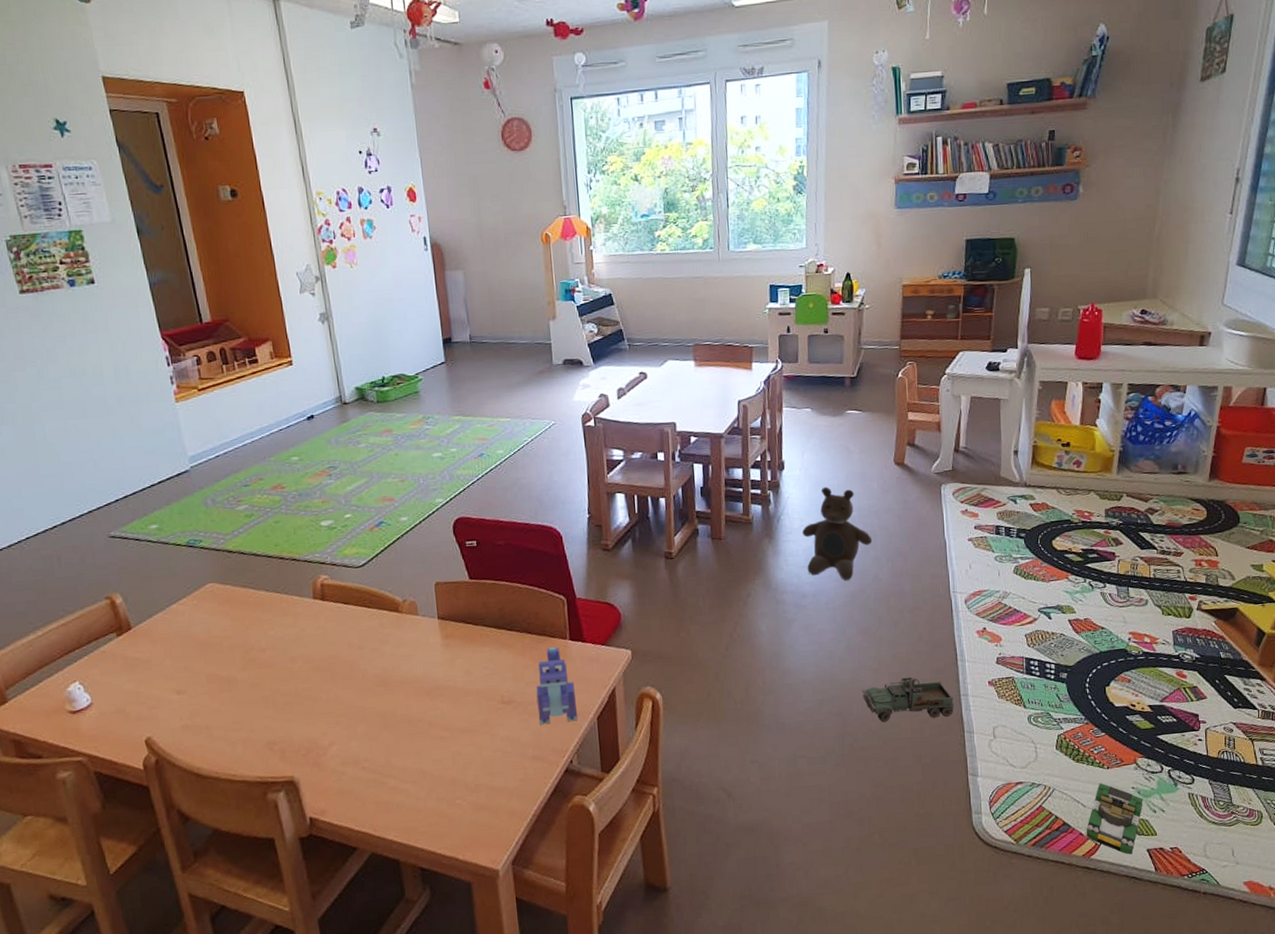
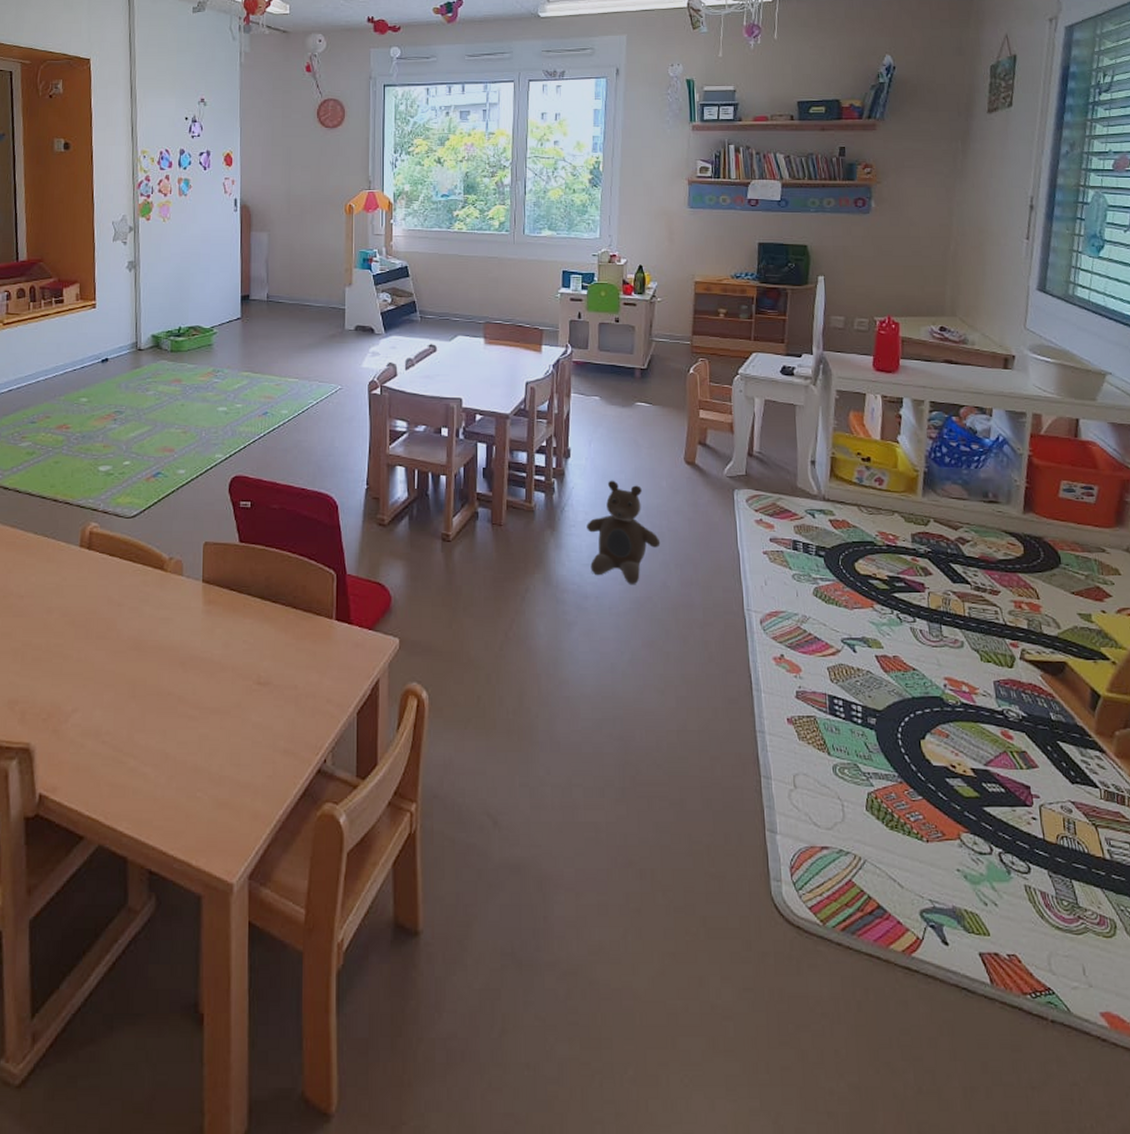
toy animal: present [536,647,577,725] -> none [295,626,336,714]
toy truck: present [862,677,954,722] -> none [647,703,749,755]
toy car: present [1086,783,1143,855] -> none [905,859,971,958]

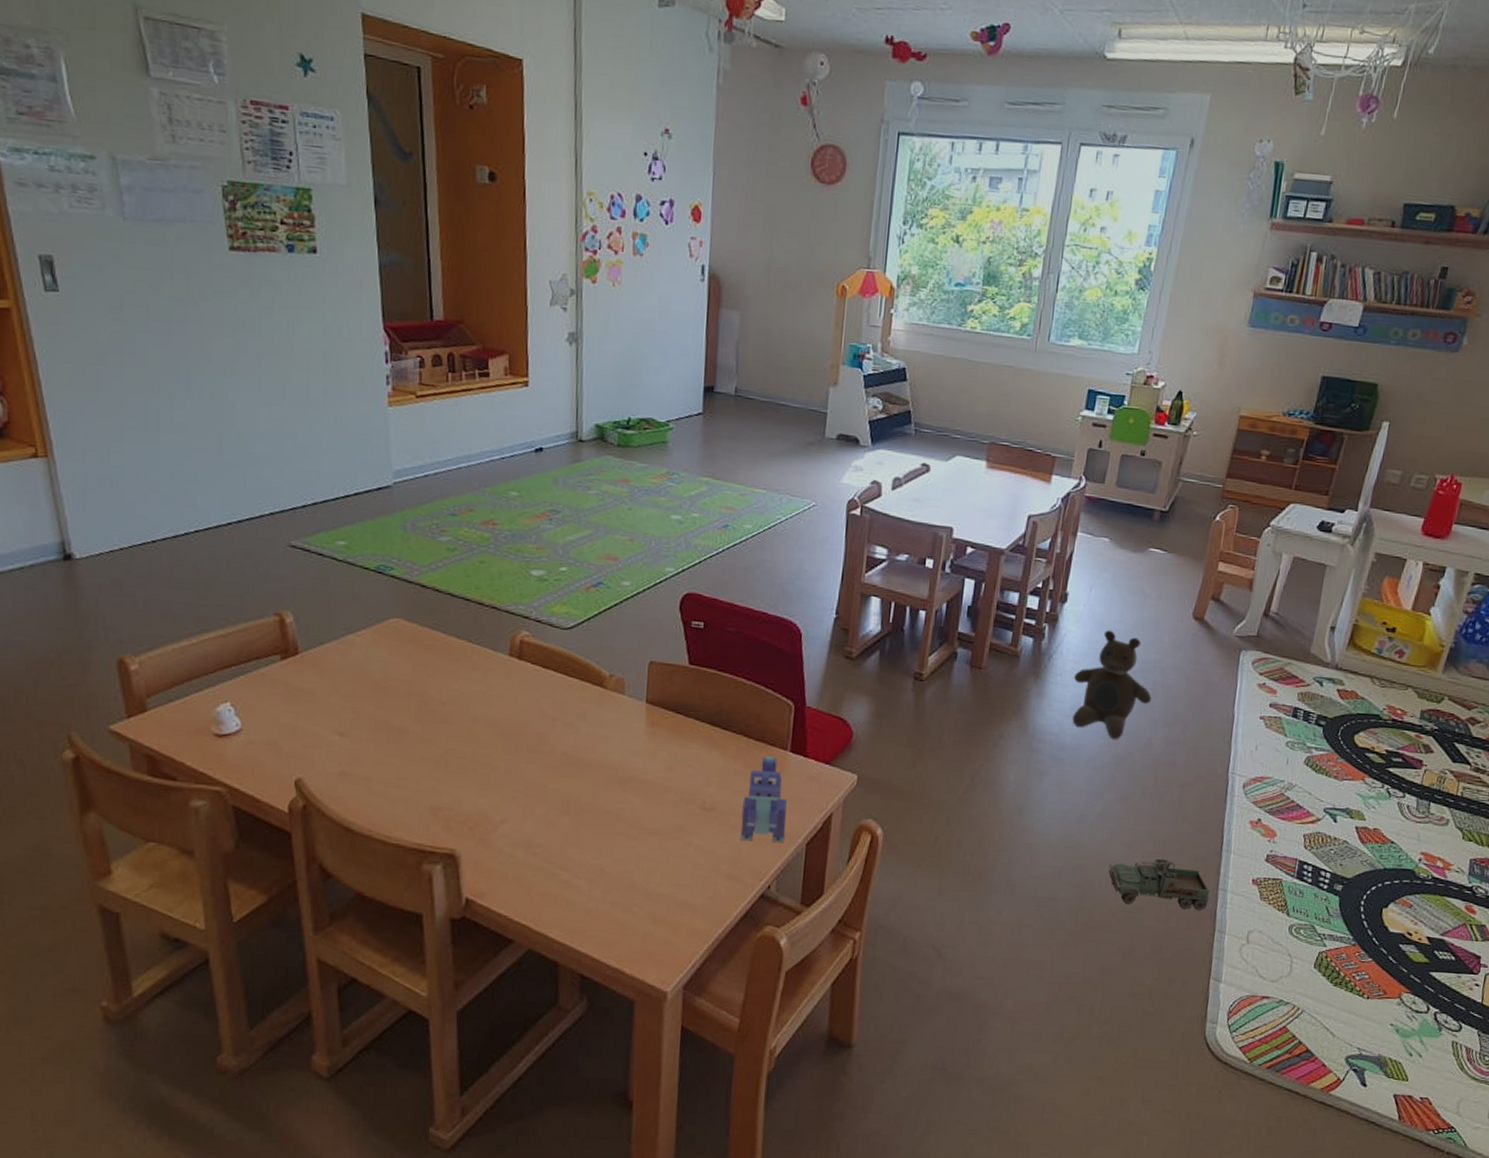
toy animal: none [295,626,336,714] -> present [741,756,787,844]
toy truck: none [647,703,749,755] -> present [1108,858,1210,910]

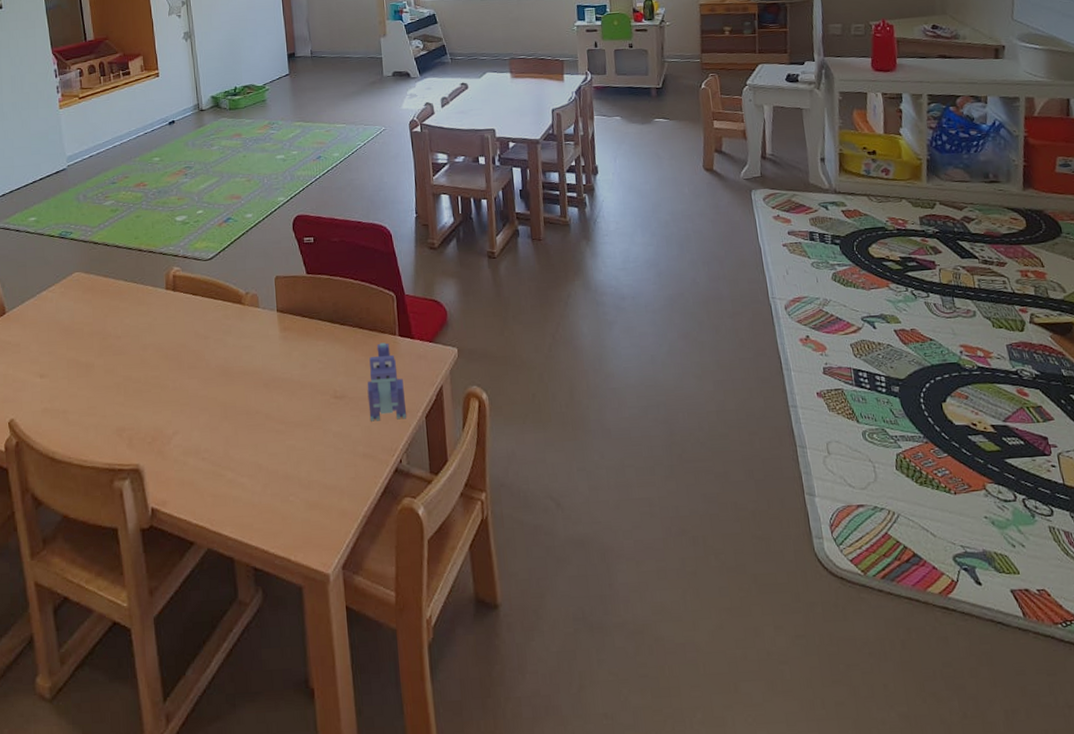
teddy bear: present [1072,630,1152,739] -> none [618,191,688,283]
toy truck: present [1108,858,1210,910] -> none [687,385,783,432]

